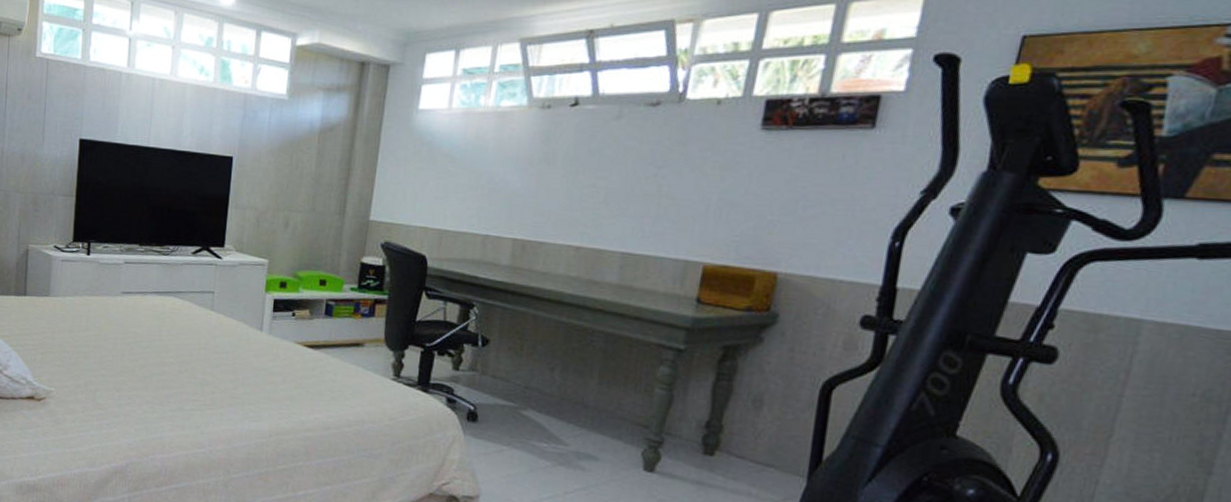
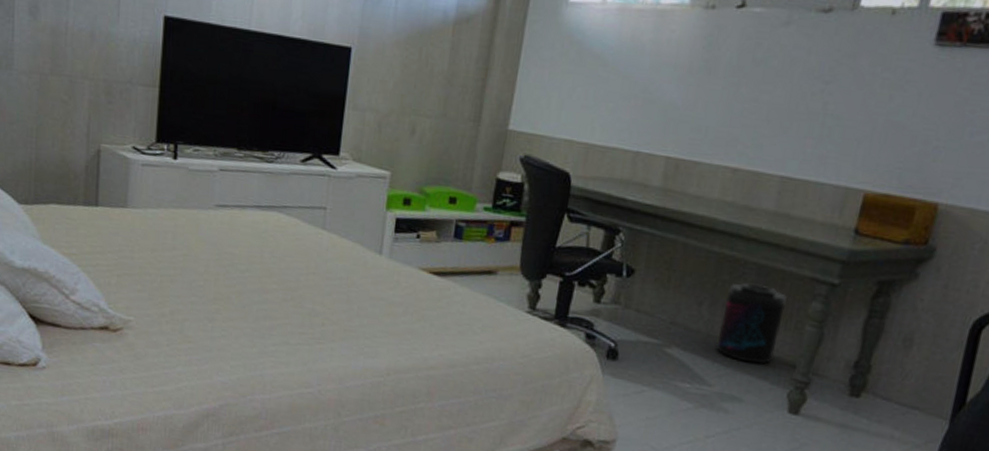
supplement container: none [569,349,636,425] -> present [716,282,788,364]

